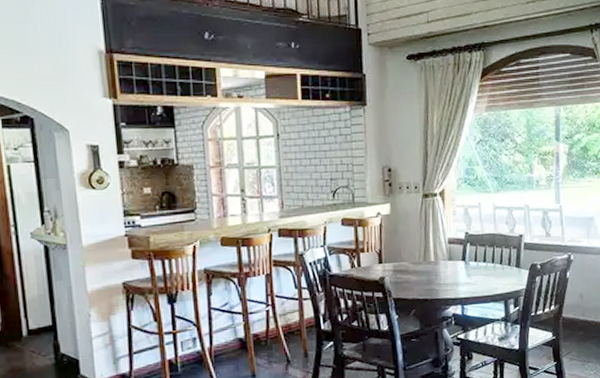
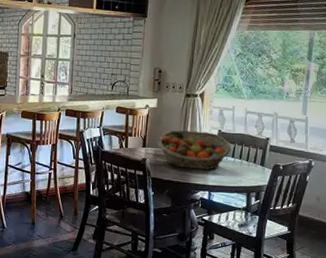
fruit basket: none [396,236,482,282] -> present [158,130,231,170]

